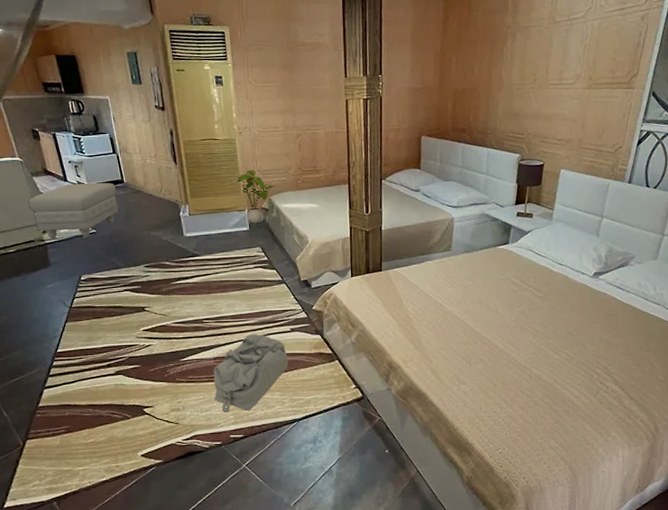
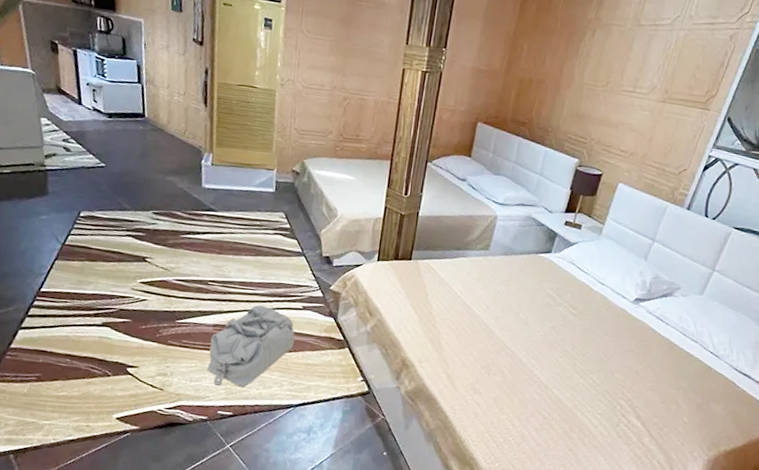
ottoman: present [28,182,118,239] -> none [33,108,135,172]
house plant: present [235,170,277,224] -> none [268,127,314,187]

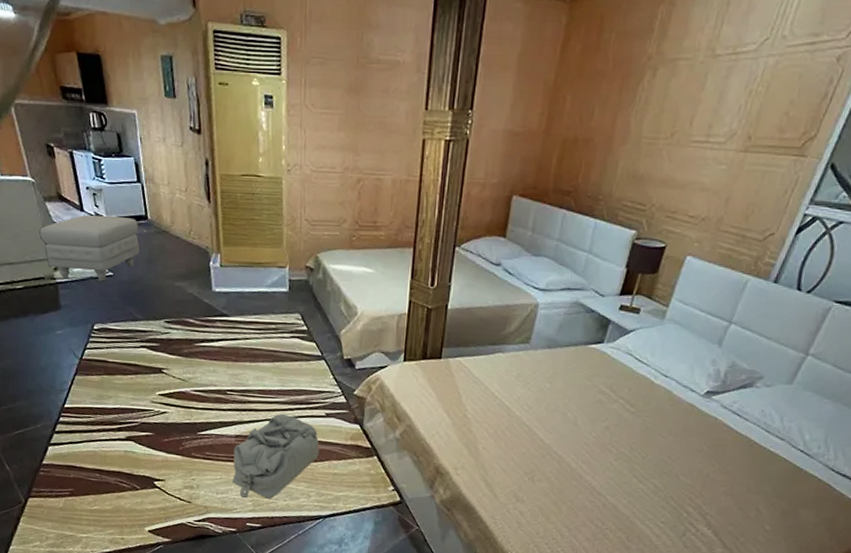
ottoman: none [33,108,135,172] -> present [39,214,140,282]

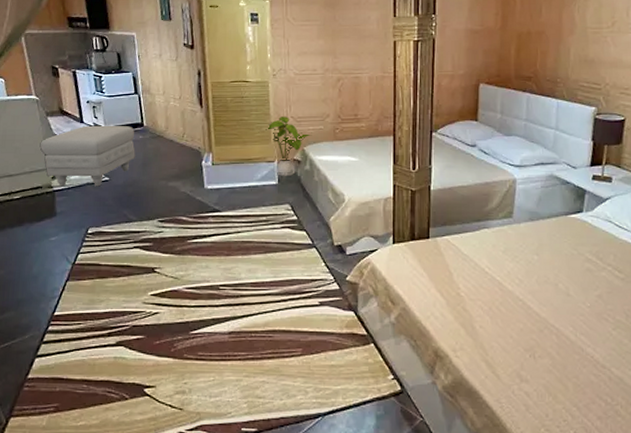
duffel bag: present [232,413,321,499] -> none [226,305,316,399]
house plant: none [277,218,327,285] -> present [266,117,312,177]

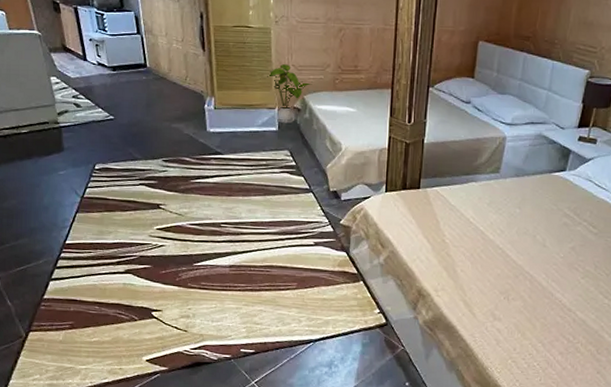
ottoman: present [40,125,135,187] -> none [44,64,139,125]

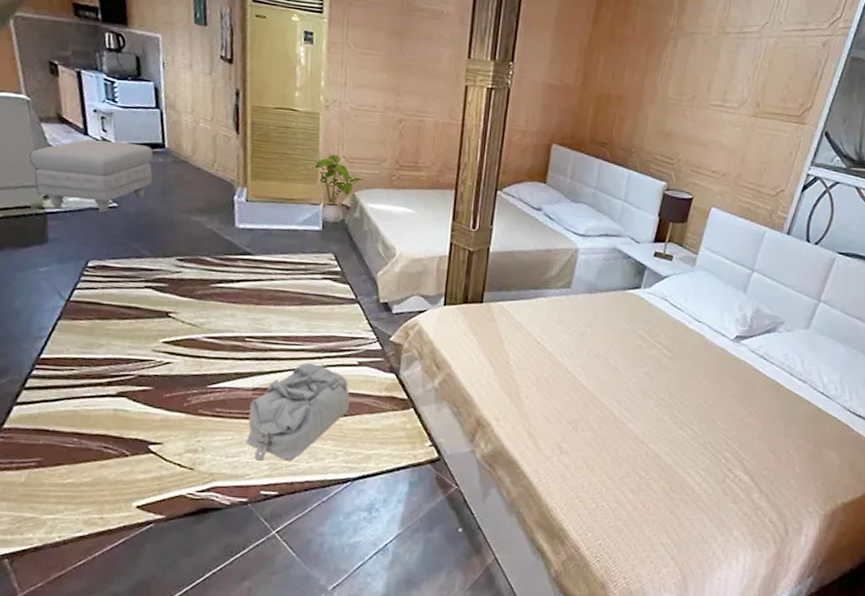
ottoman: none [44,64,139,125] -> present [29,139,153,213]
duffel bag: none [227,243,310,325] -> present [246,362,351,461]

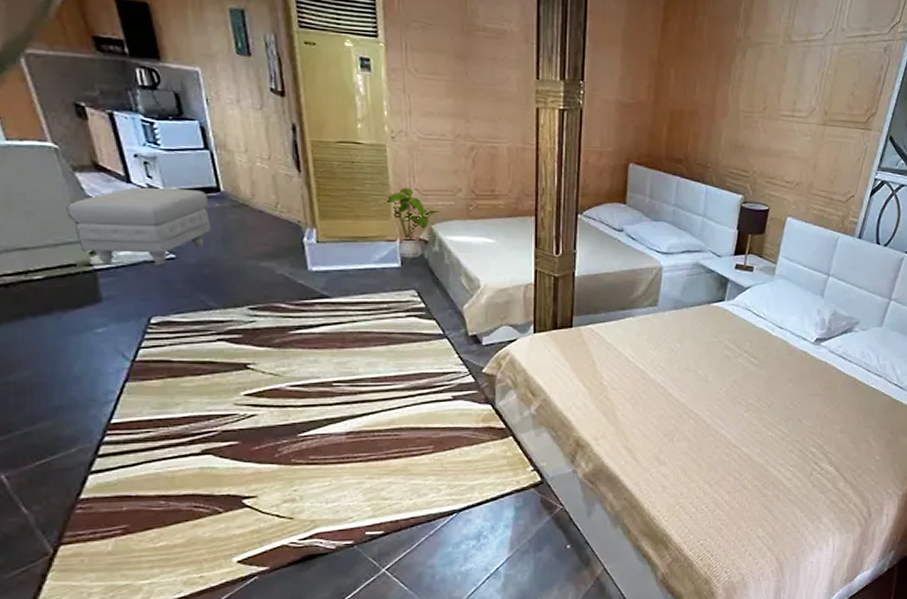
duffel bag: present [246,362,351,461] -> none [345,401,449,503]

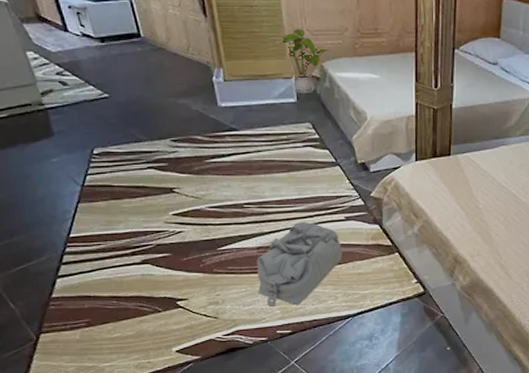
ottoman: present [66,187,211,266] -> none [19,35,136,104]
duffel bag: none [345,401,449,503] -> present [257,221,344,306]

